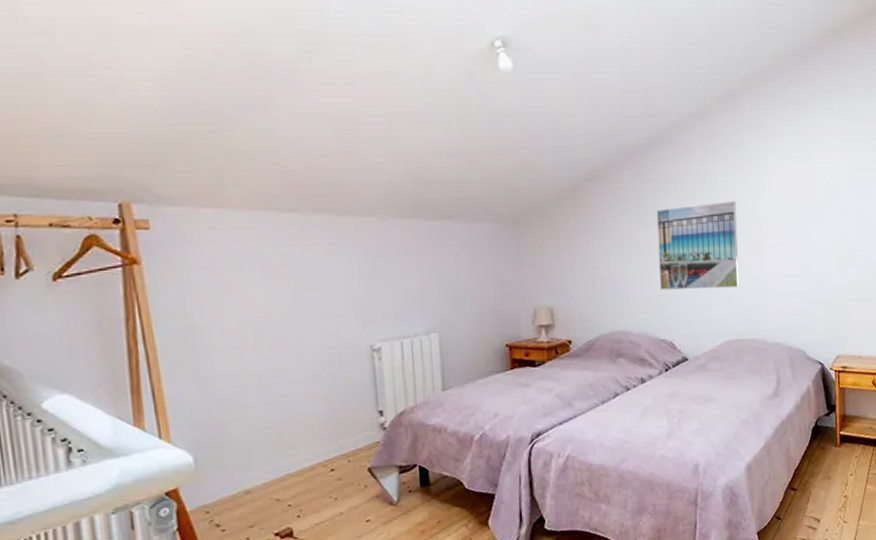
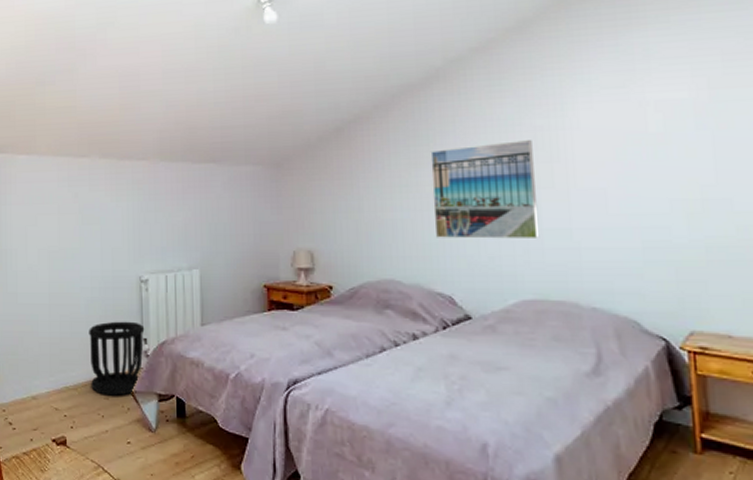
wastebasket: none [312,394,380,476] -> present [89,321,145,396]

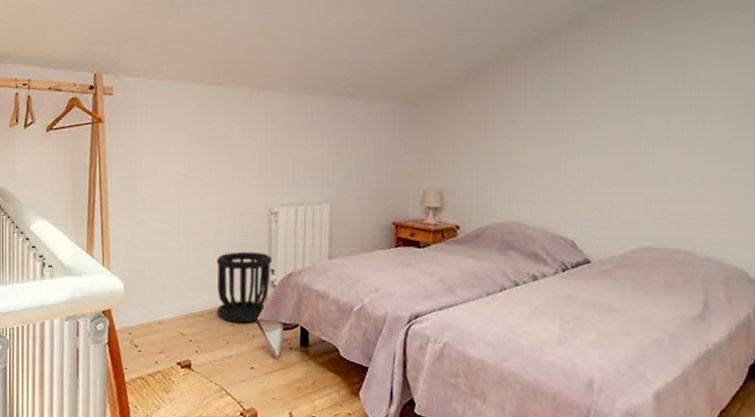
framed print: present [430,140,540,239] -> none [563,91,666,188]

